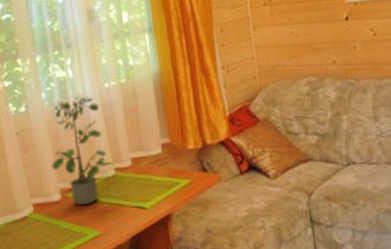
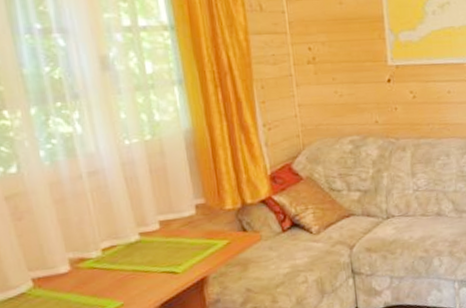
potted plant: present [52,96,114,206] -> none [56,154,138,276]

